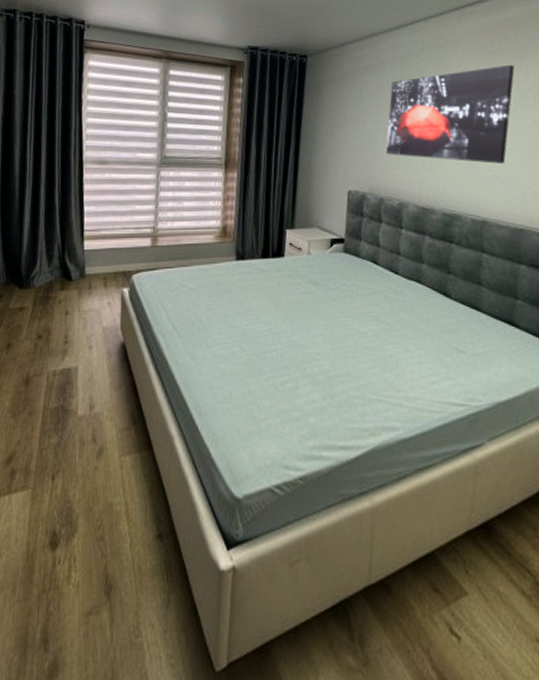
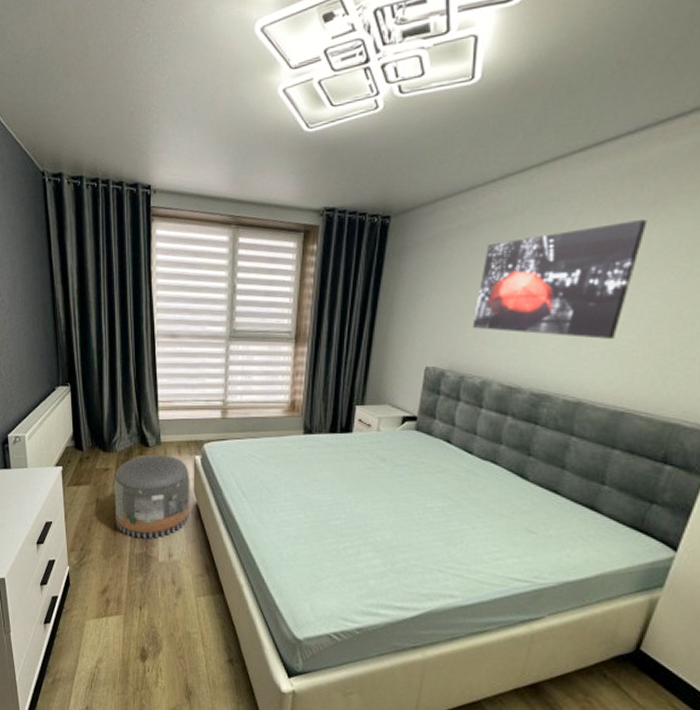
pouf: none [28,288,117,389] -> present [114,454,190,539]

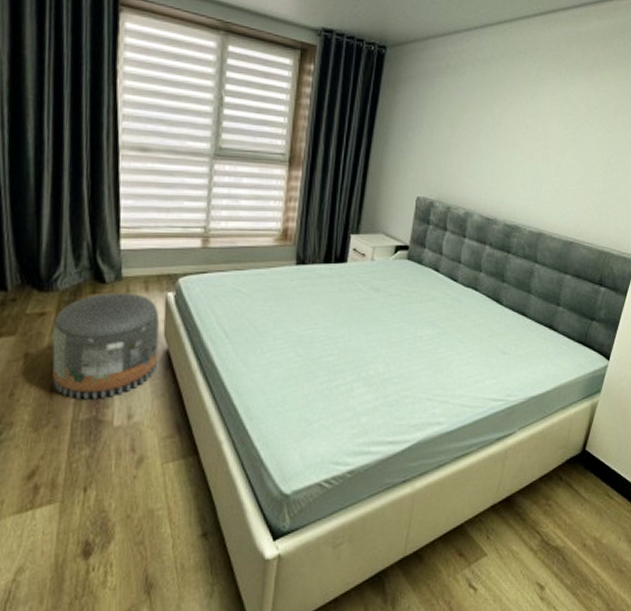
wall art: present [472,218,648,339] -> none [457,79,587,178]

